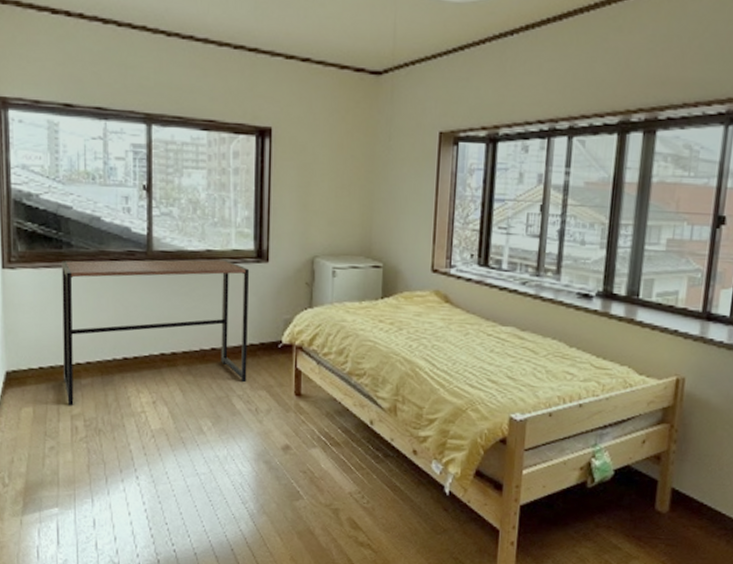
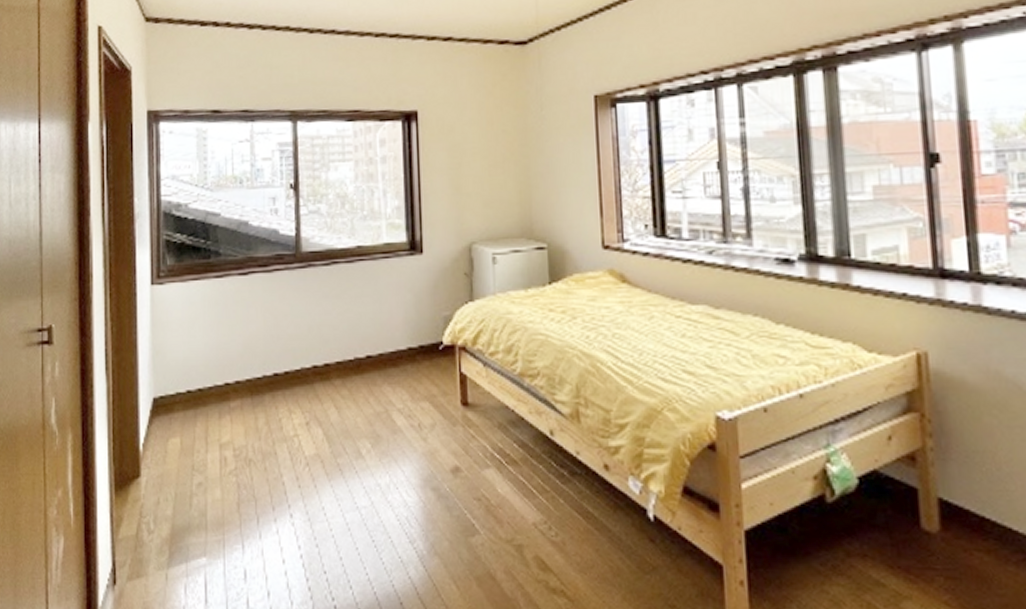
desk: present [61,259,249,406] -> none [210,255,407,434]

